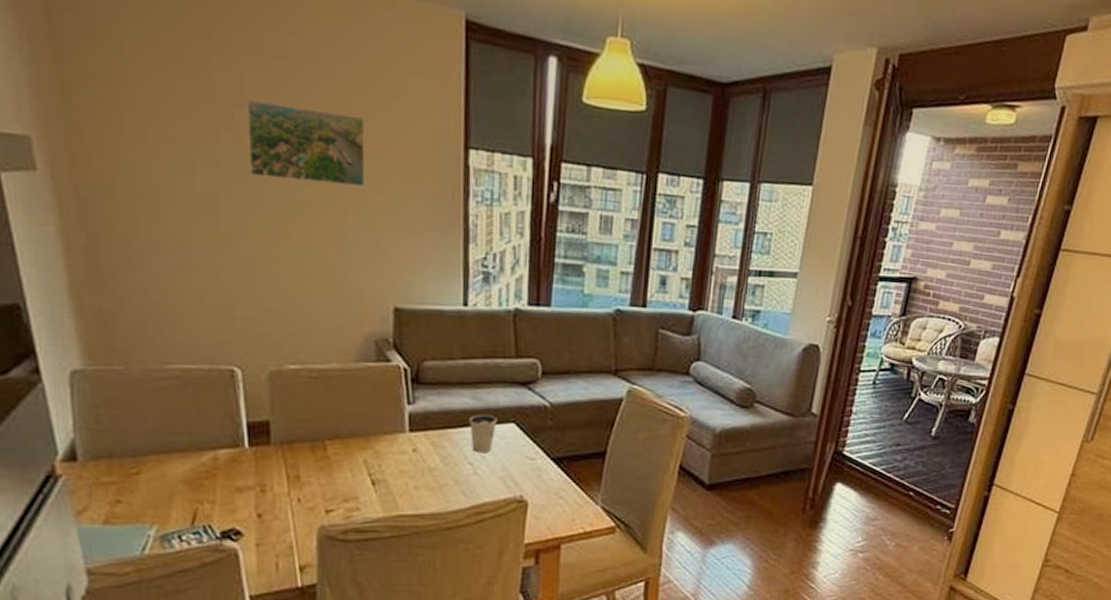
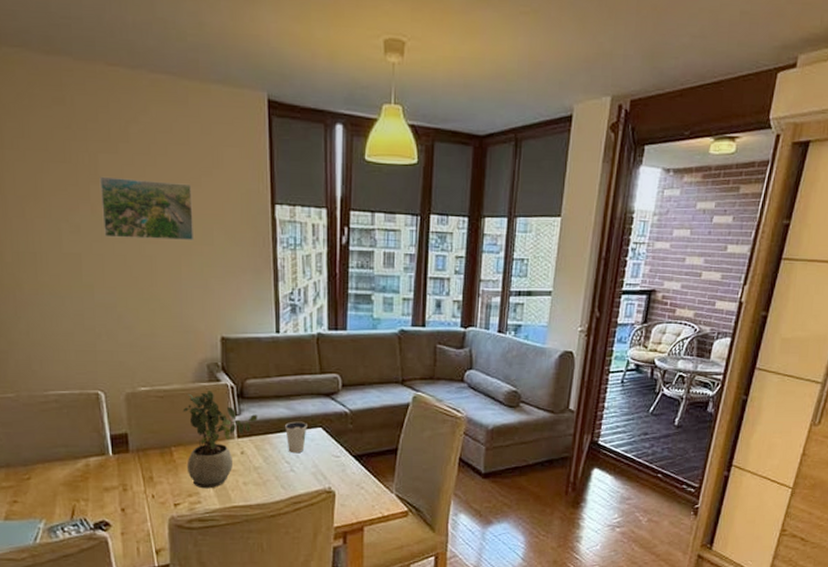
potted plant: none [341,373,436,493] -> present [182,391,258,489]

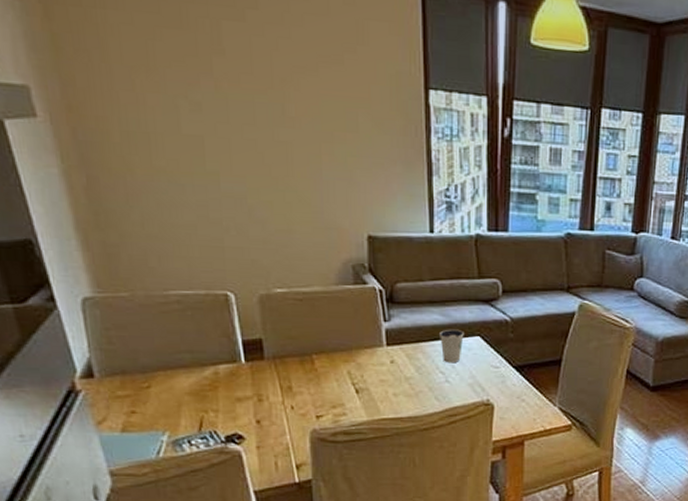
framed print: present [99,176,195,241] -> none [223,47,337,127]
potted plant: present [182,391,258,489] -> none [324,294,409,400]

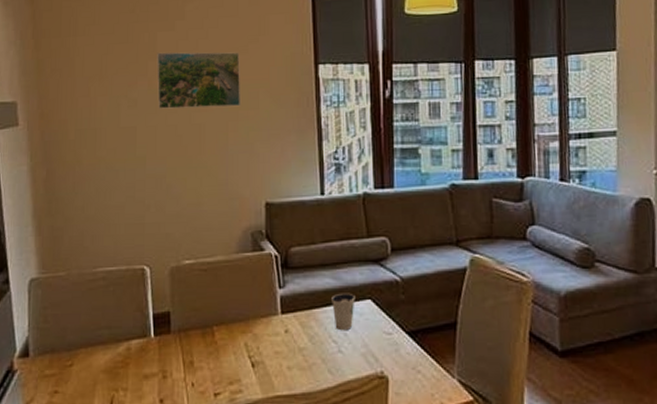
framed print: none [223,47,337,127] -> present [157,52,241,109]

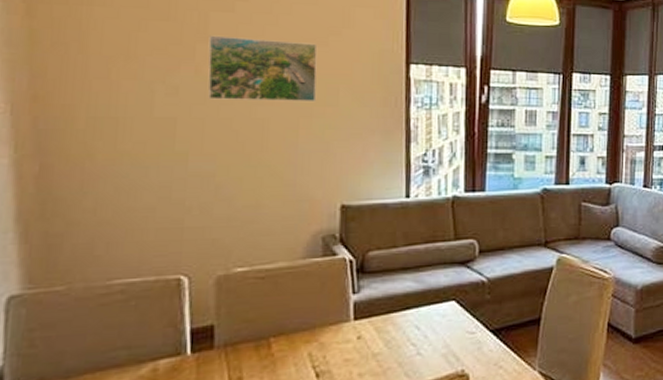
dixie cup: present [332,293,355,331] -> none [412,295,438,334]

